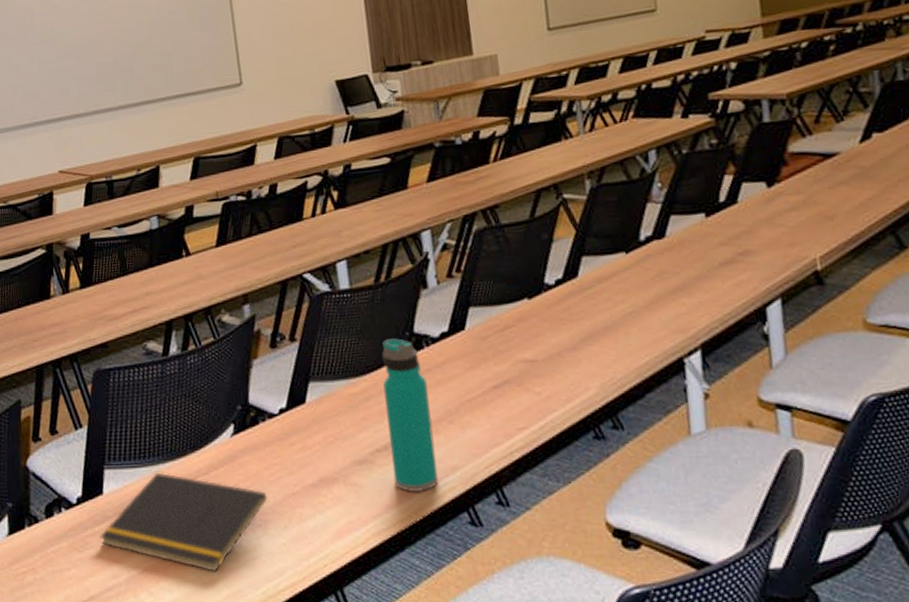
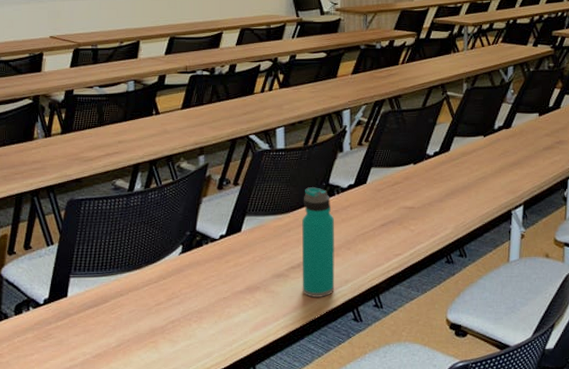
notepad: present [99,472,268,572] -> none [61,280,204,355]

